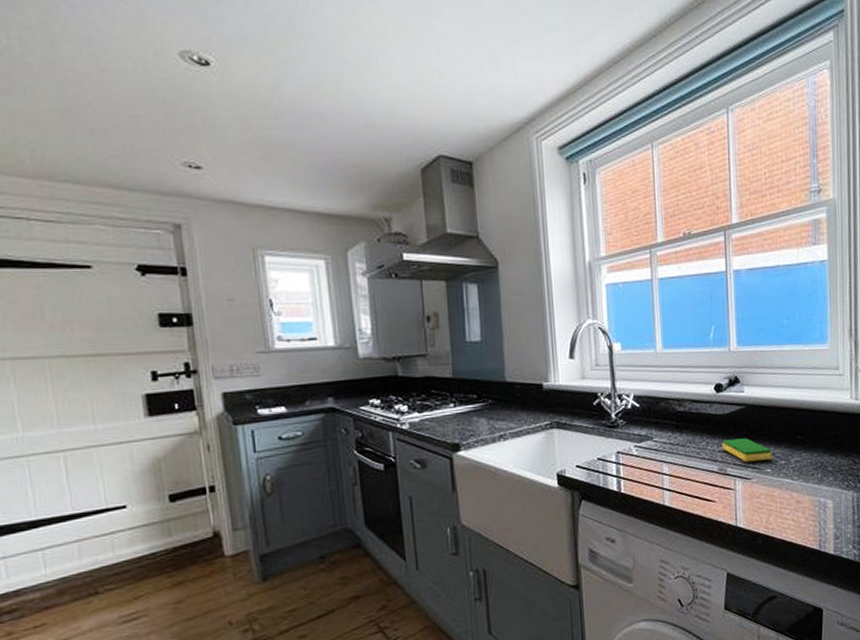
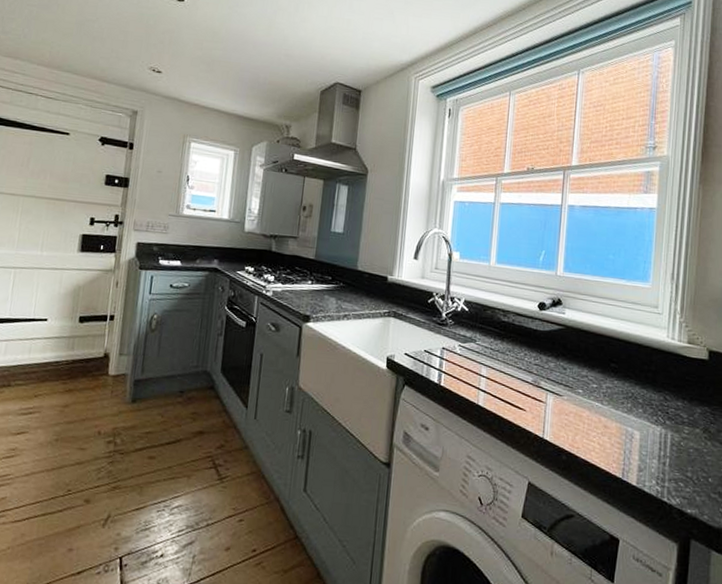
dish sponge: present [722,438,772,462] -> none [539,354,586,382]

